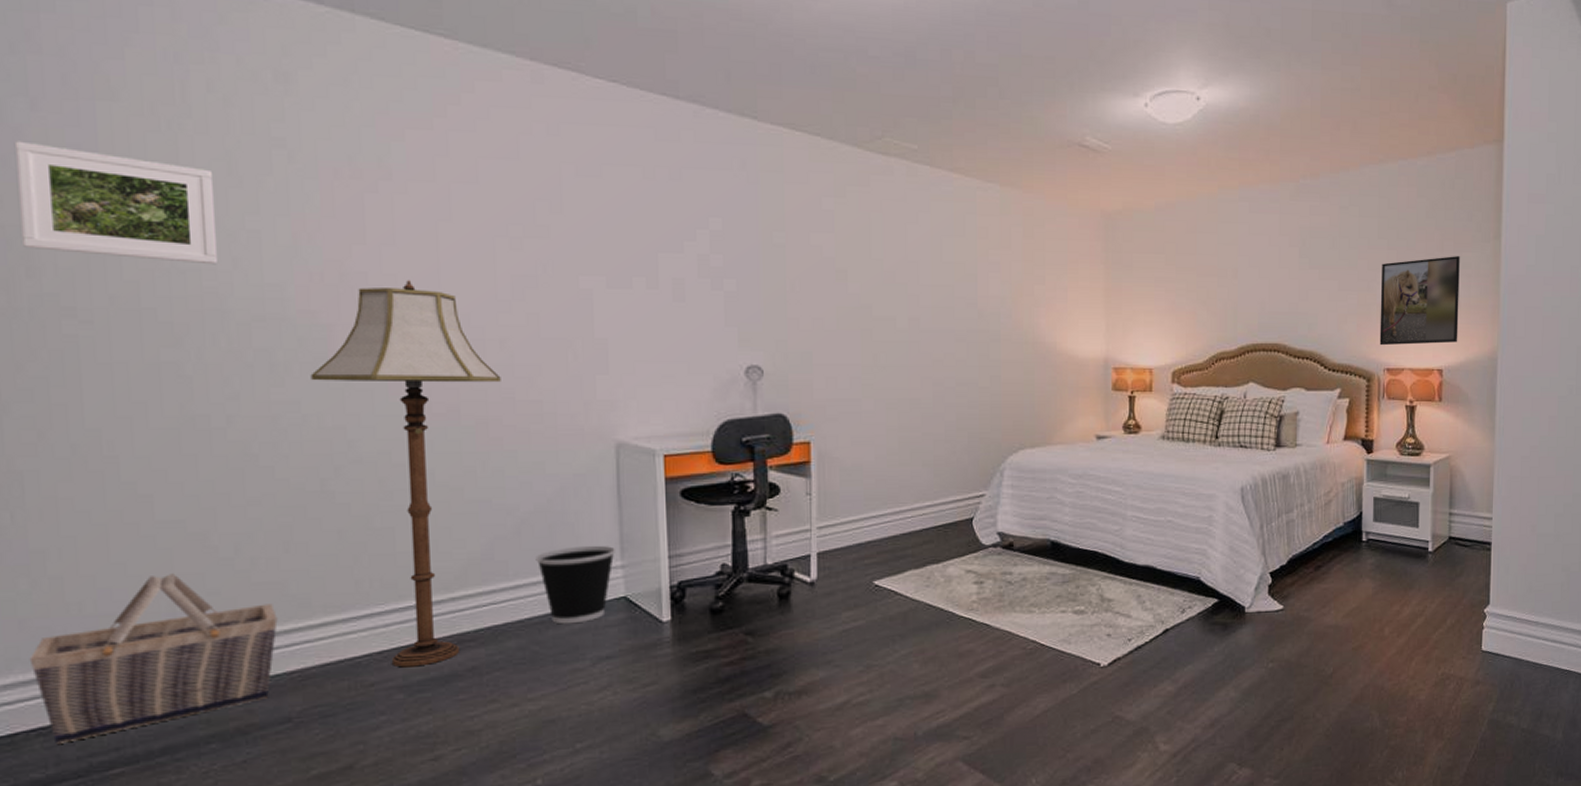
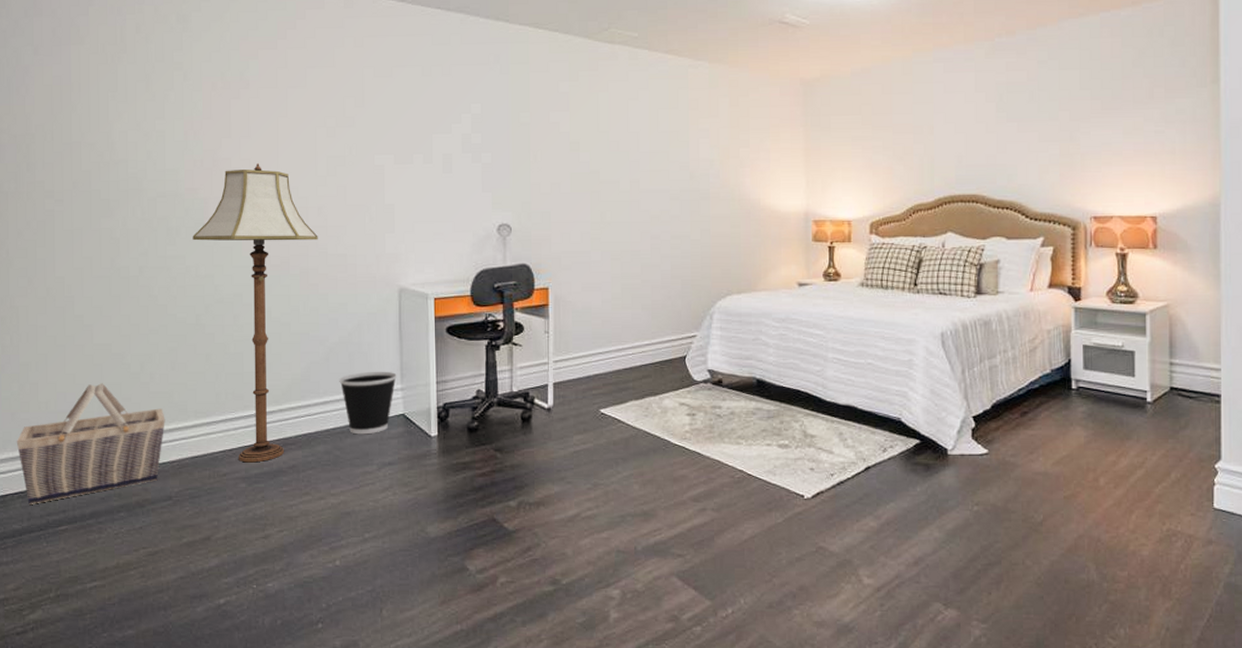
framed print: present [14,141,219,265] -> none [24,76,138,157]
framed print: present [1379,256,1460,346] -> none [1084,103,1174,194]

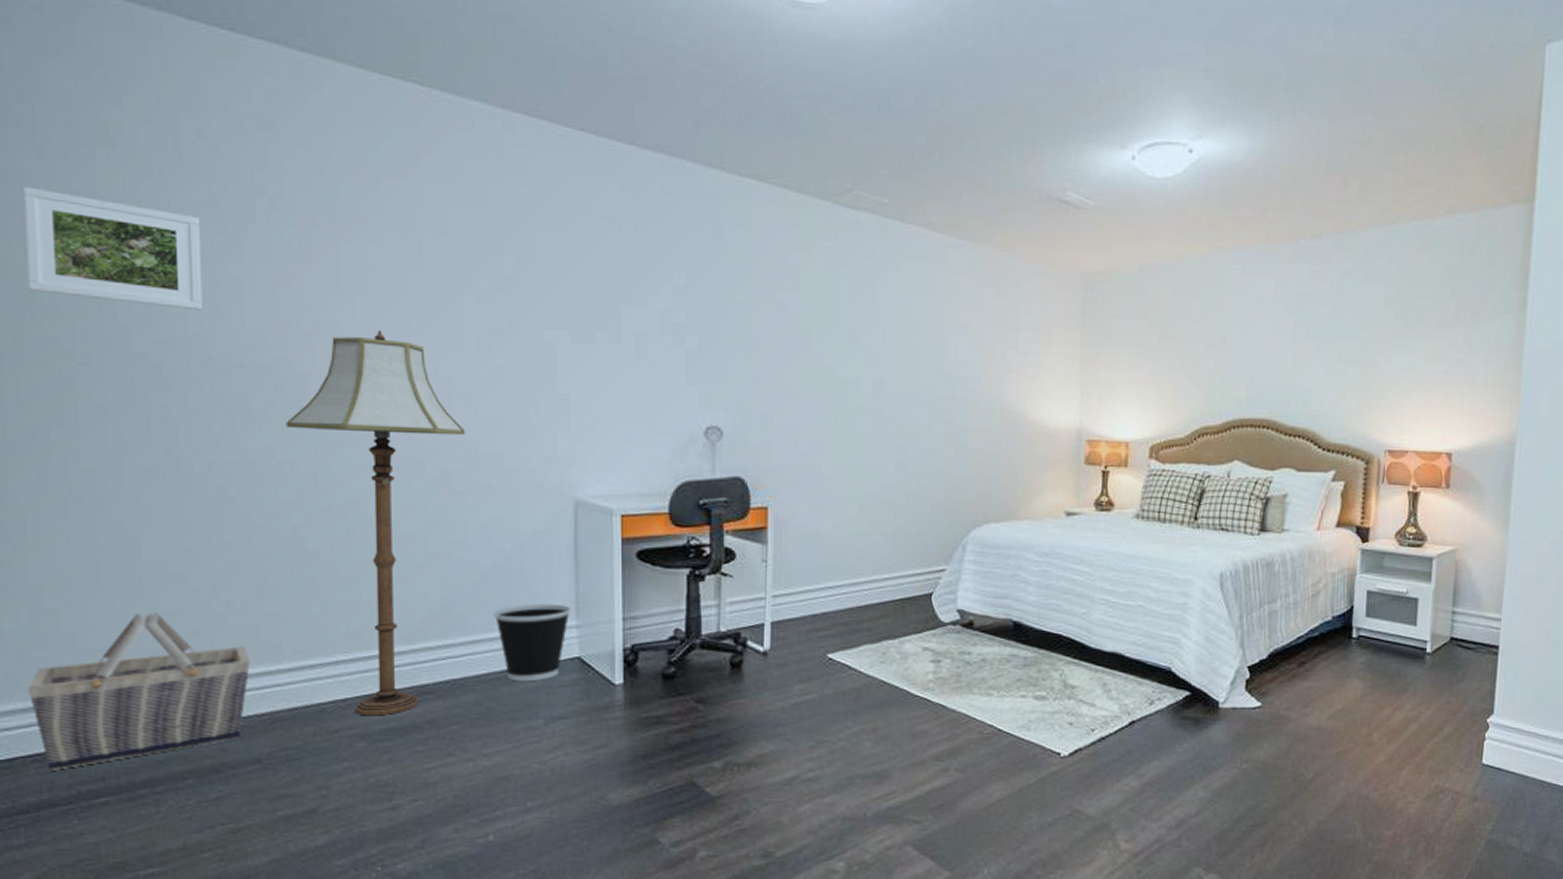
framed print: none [24,76,138,157] -> present [22,186,204,311]

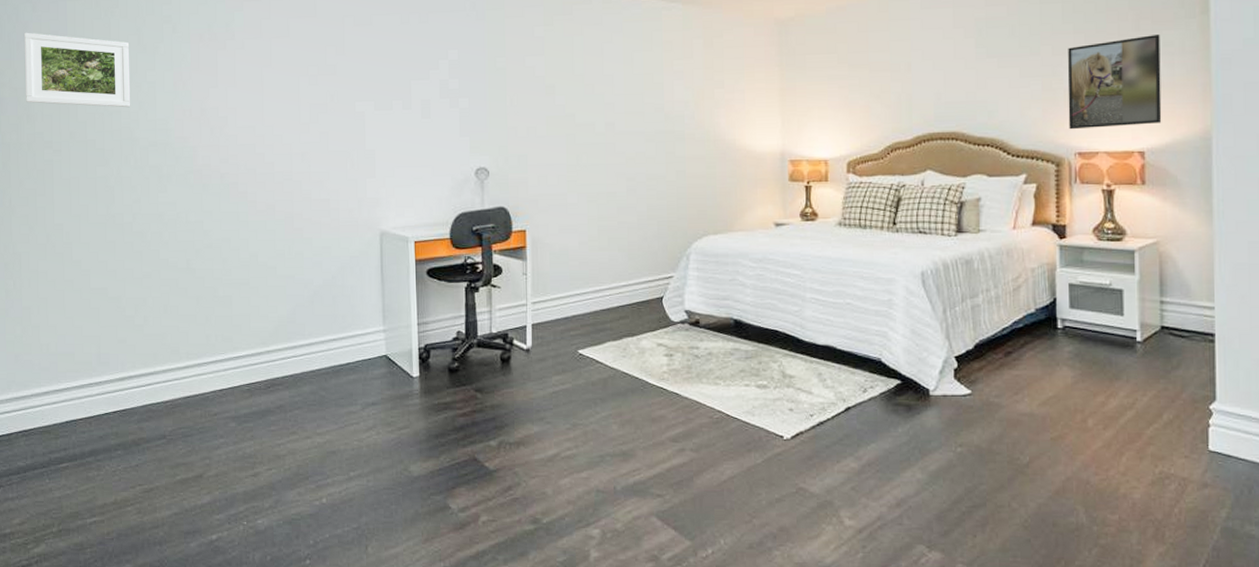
basket: present [27,612,250,770] -> none [20,326,159,443]
floor lamp: present [286,330,465,716] -> none [182,112,302,403]
wastebasket: present [493,603,571,682] -> none [323,313,379,375]
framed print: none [1381,328,1478,425] -> present [1067,35,1162,130]

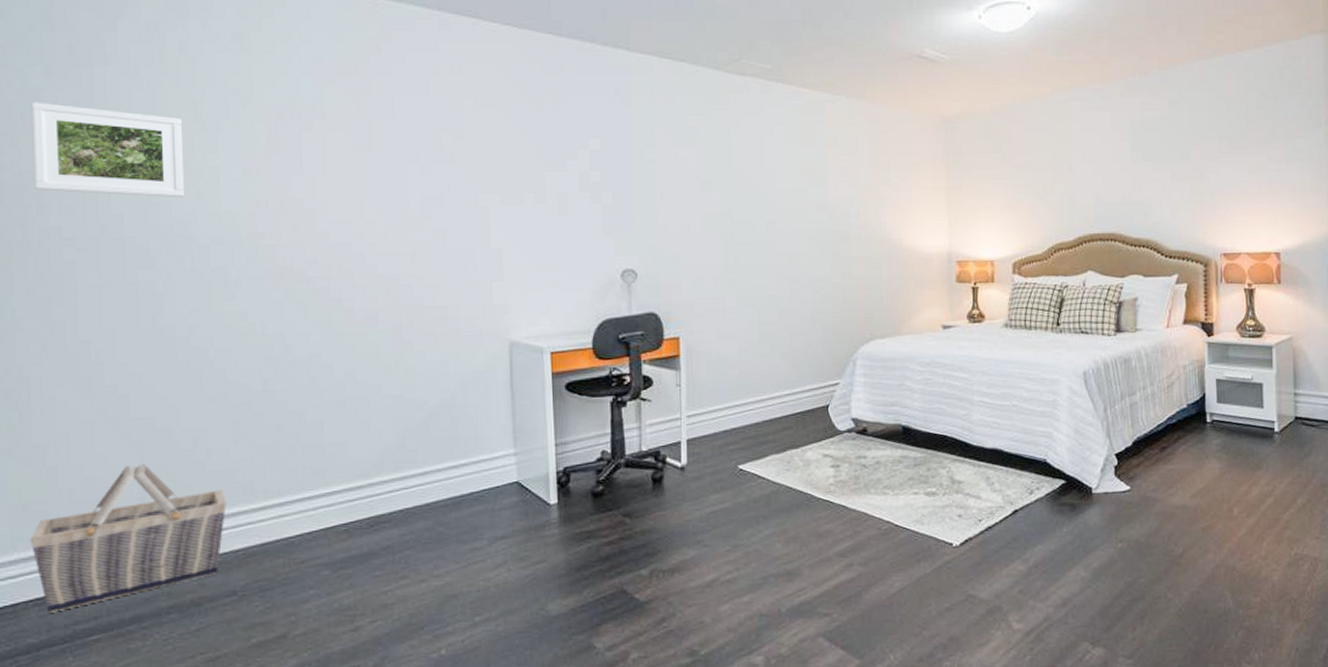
basket: none [20,326,159,443] -> present [29,464,227,613]
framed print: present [1067,35,1162,130] -> none [1213,143,1294,232]

